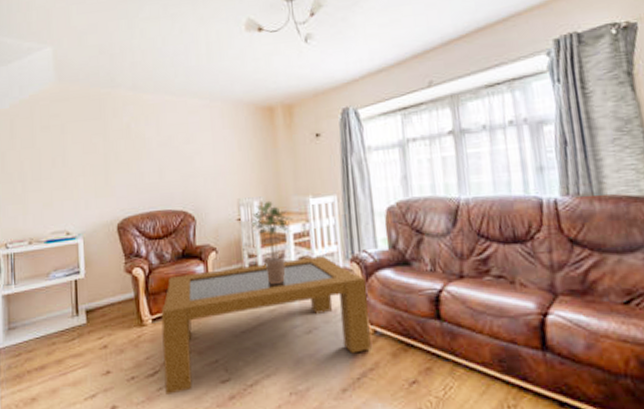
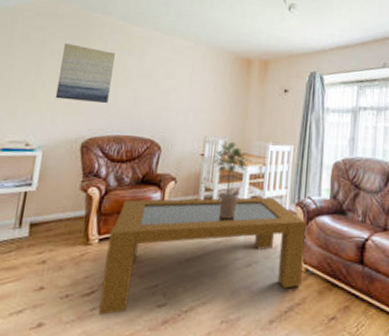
wall art: none [82,125,134,184] -> present [55,43,115,104]

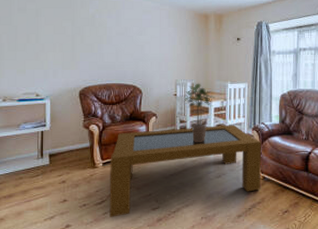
wall art: present [55,43,115,104] -> none [53,12,96,59]

